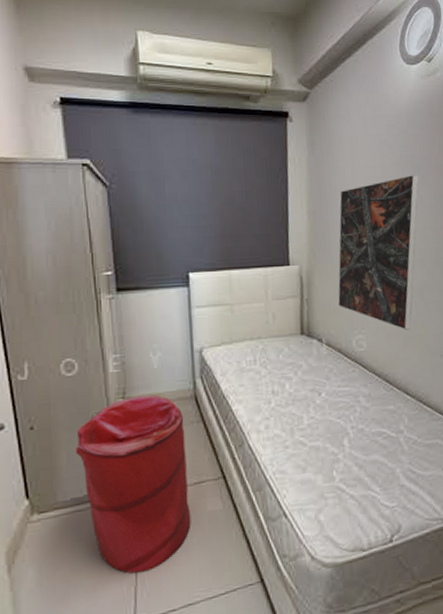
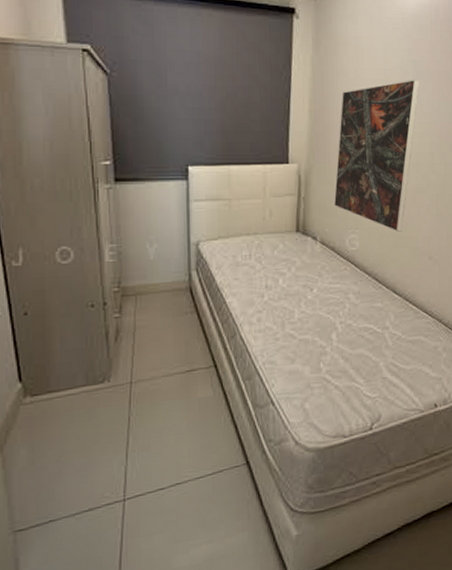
laundry hamper: present [75,394,191,574] -> none [69,285,182,454]

